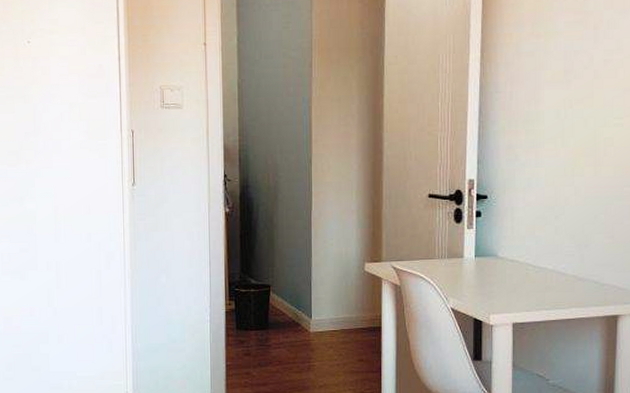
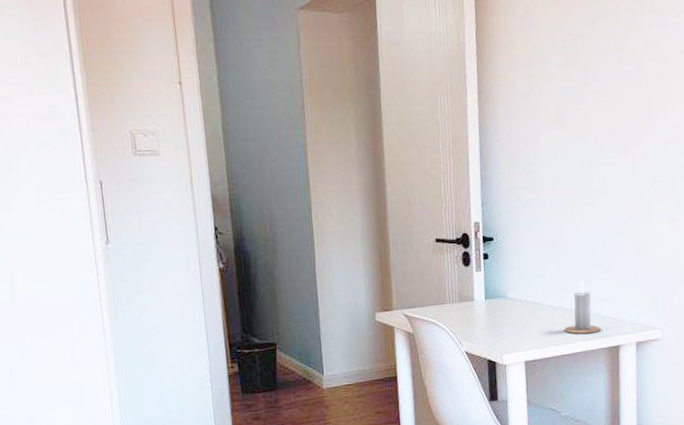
candle: none [558,242,599,301] -> present [564,278,602,334]

